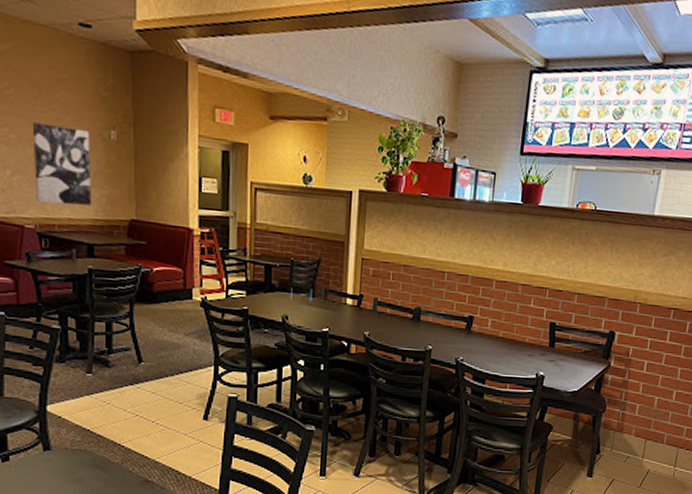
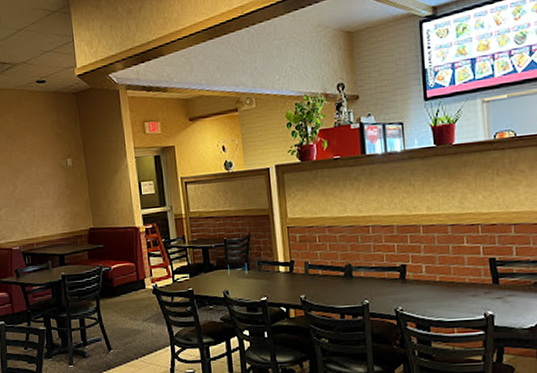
wall art: present [32,122,92,205] -> none [10,163,60,228]

